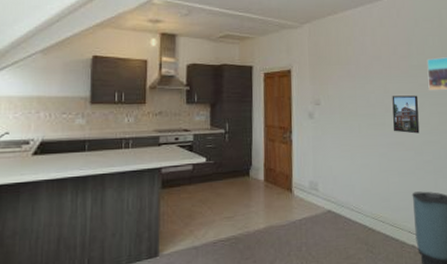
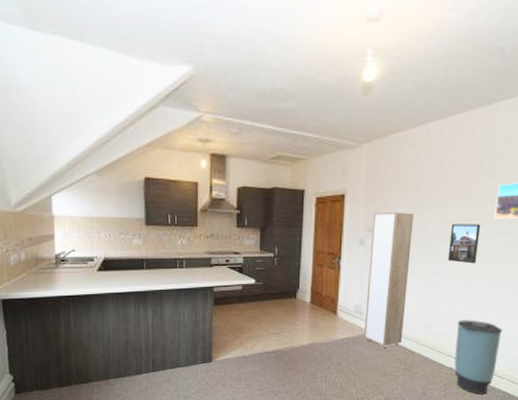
cabinet: none [319,86,361,228] -> present [363,213,414,348]

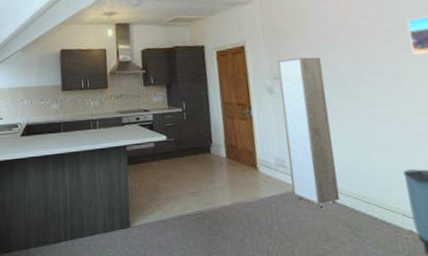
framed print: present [447,224,481,264] -> none [365,61,406,104]

